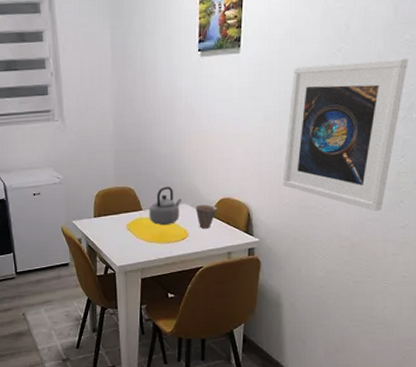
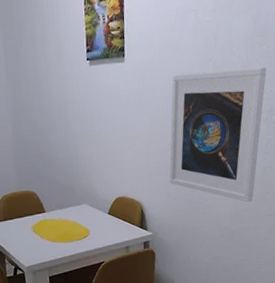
teapot: present [149,186,182,225] -> none [52,188,81,225]
cup: present [195,204,217,229] -> none [94,203,114,227]

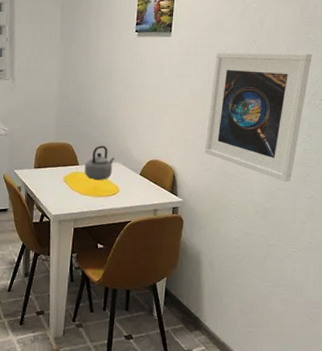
teapot: none [52,188,81,225] -> present [84,145,115,180]

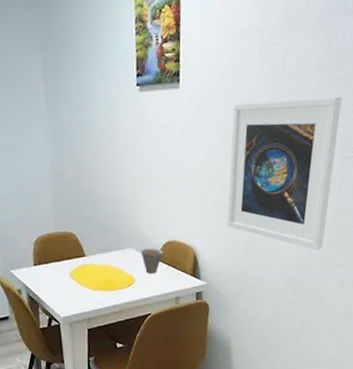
teapot: present [84,145,115,180] -> none [92,230,126,271]
cup: none [126,164,146,187] -> present [140,248,163,274]

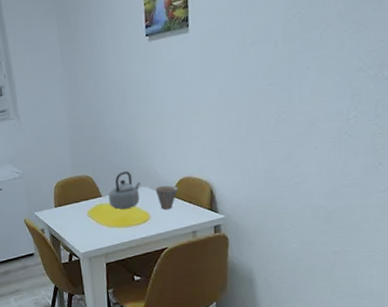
teapot: none [92,230,126,271] -> present [108,171,141,210]
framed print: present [227,96,342,250] -> none [244,14,375,177]

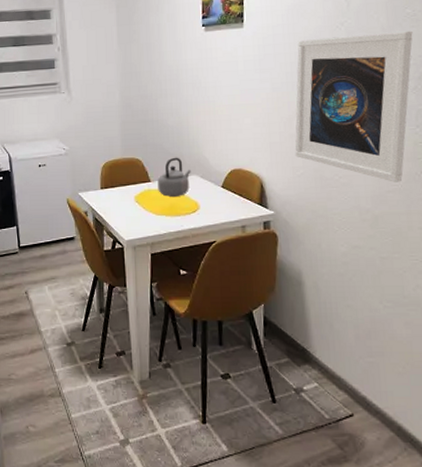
cup: present [155,185,178,210] -> none [205,175,229,202]
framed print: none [244,14,375,177] -> present [295,30,413,182]

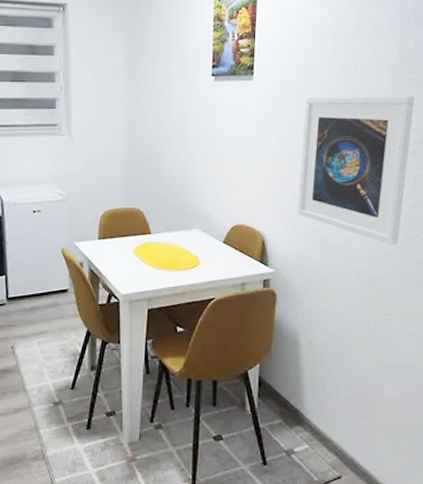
teapot: present [157,157,191,197] -> none [158,209,193,250]

